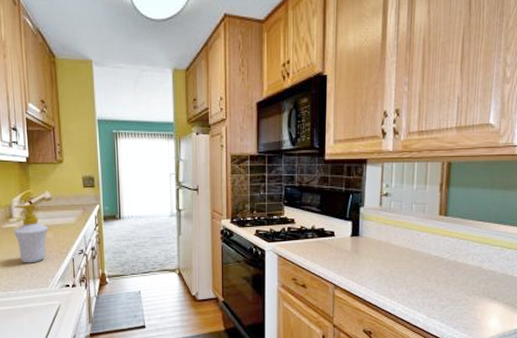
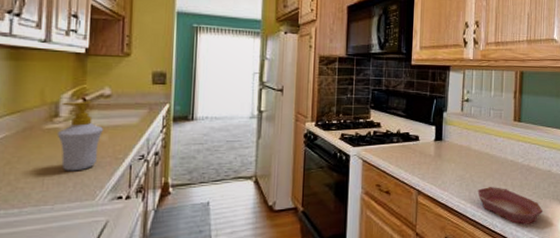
bowl: none [398,283,472,321] -> present [477,187,543,225]

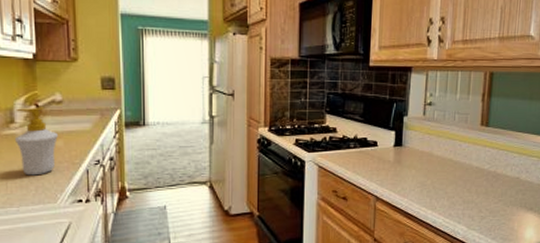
bowl: present [477,187,543,225] -> none [439,194,510,232]

